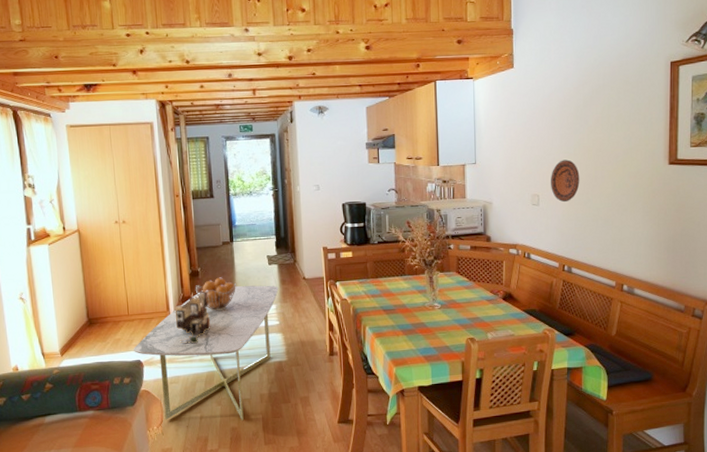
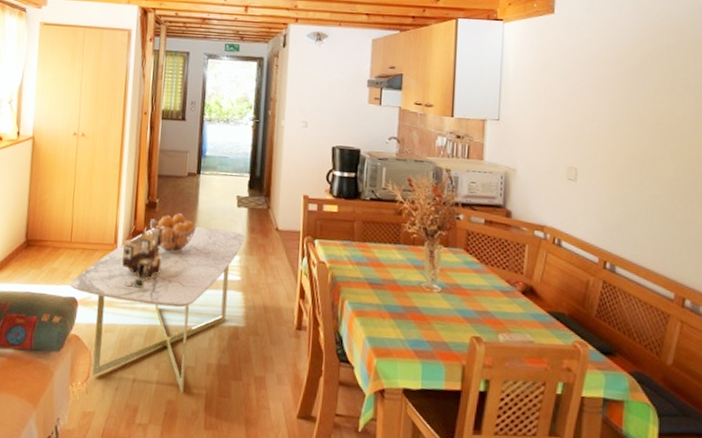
decorative plate: present [551,159,580,203] -> none [593,129,632,182]

